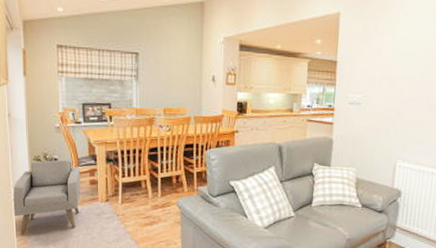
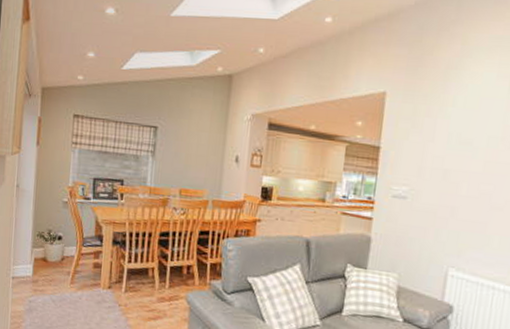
armchair: present [13,159,81,236] -> none [11,237,85,319]

